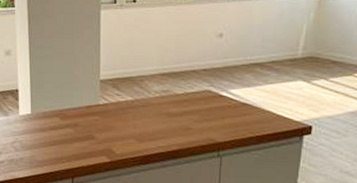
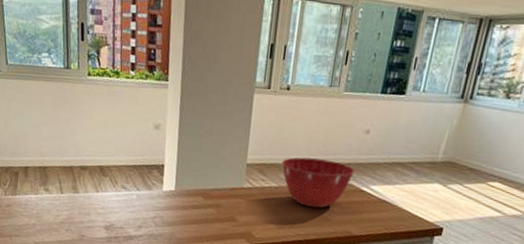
mixing bowl: none [135,68,212,117] -> present [281,157,355,208]

